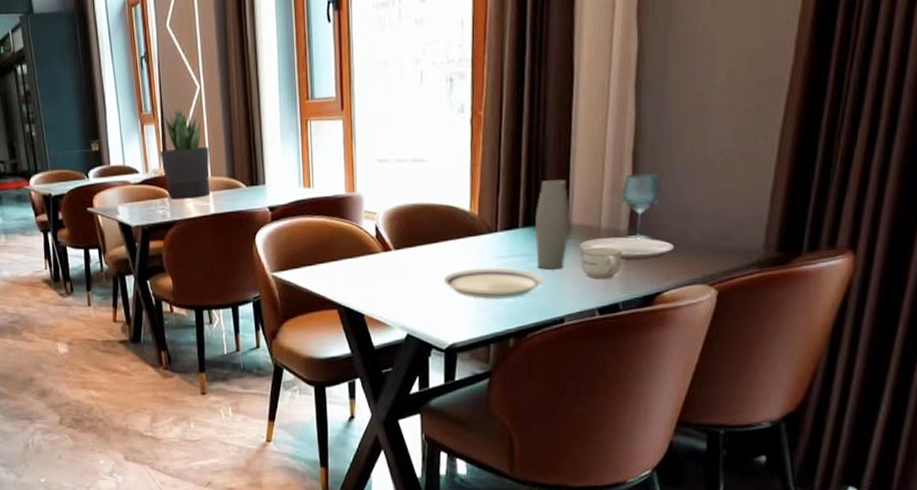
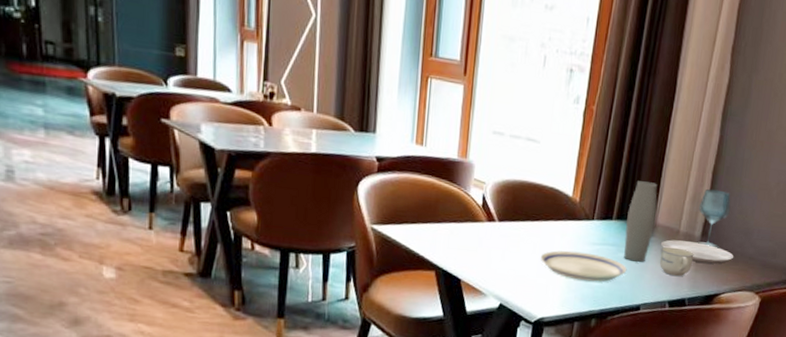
planter: present [160,106,210,201] -> none [260,26,319,134]

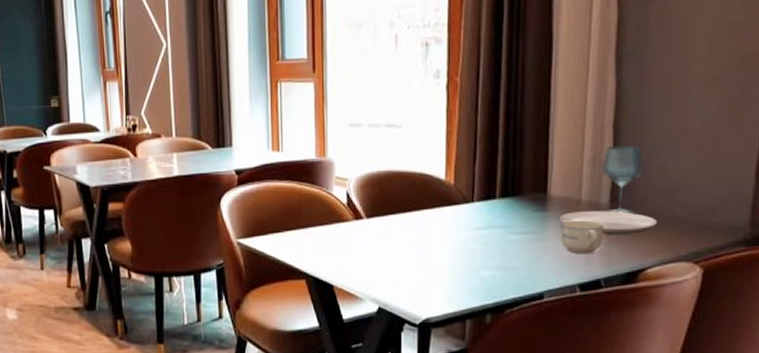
plate: present [540,250,627,282] -> none [417,239,522,272]
vase: present [624,181,658,262] -> none [513,149,549,243]

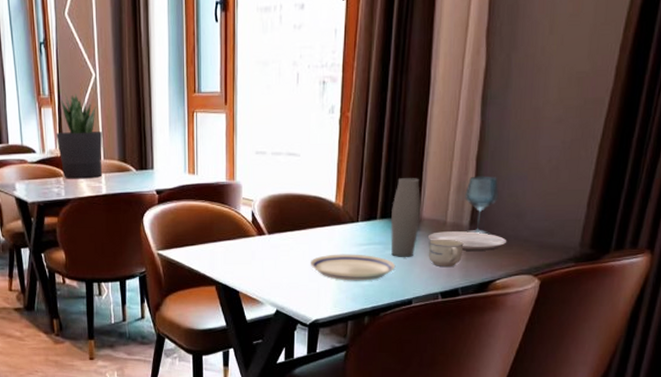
planter: none [123,63,175,161] -> present [56,91,103,180]
plate: none [417,239,522,272] -> present [310,254,396,281]
vase: none [513,149,549,243] -> present [390,178,421,257]

